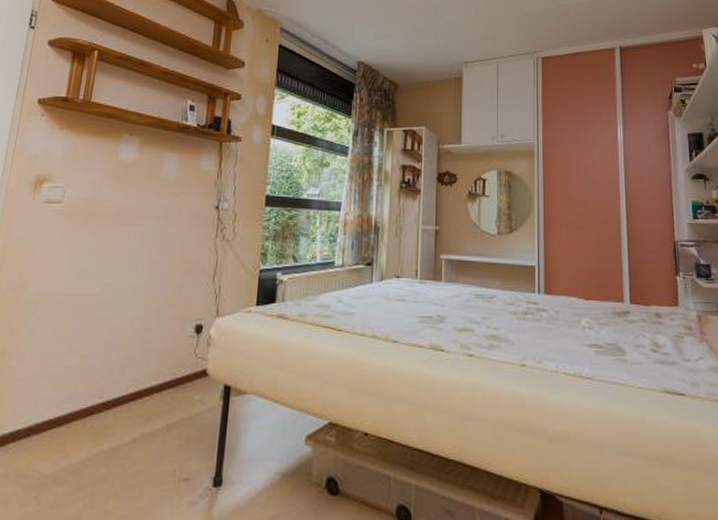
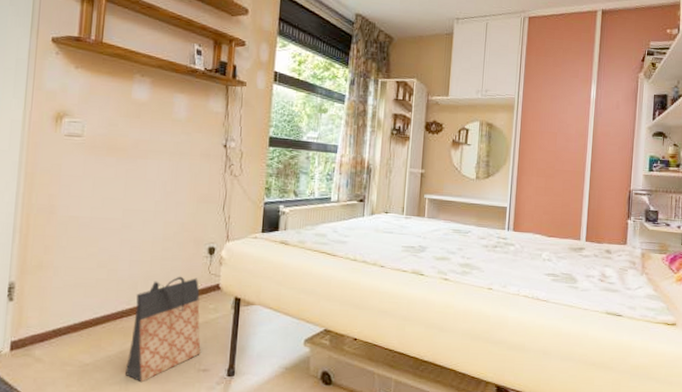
bag: none [90,360,184,498] -> present [124,276,201,383]

